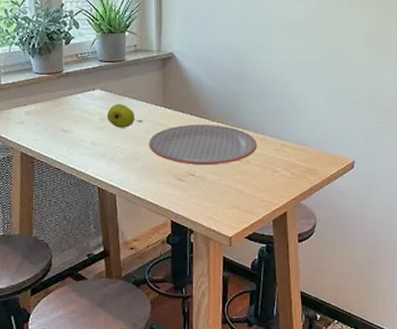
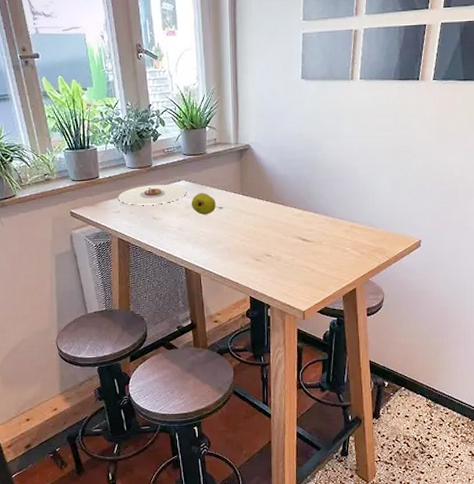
plate: none [22,93,102,116] -> present [117,184,187,205]
plate: present [149,124,257,166] -> none [229,209,328,247]

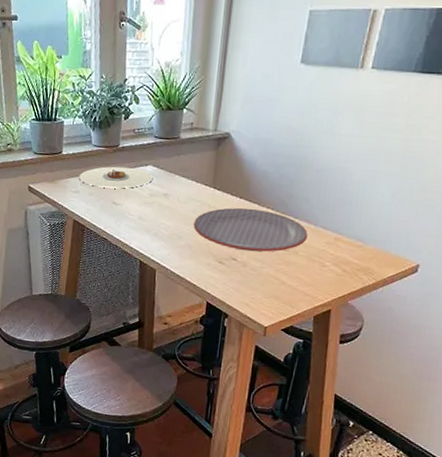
fruit: present [191,193,224,215] -> none [155,181,191,206]
plate: none [229,209,328,247] -> present [193,207,308,252]

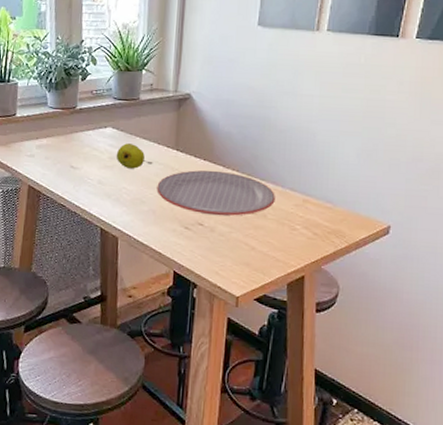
plate: present [78,166,153,189] -> none [34,128,113,152]
fruit: none [155,181,191,206] -> present [116,143,153,169]

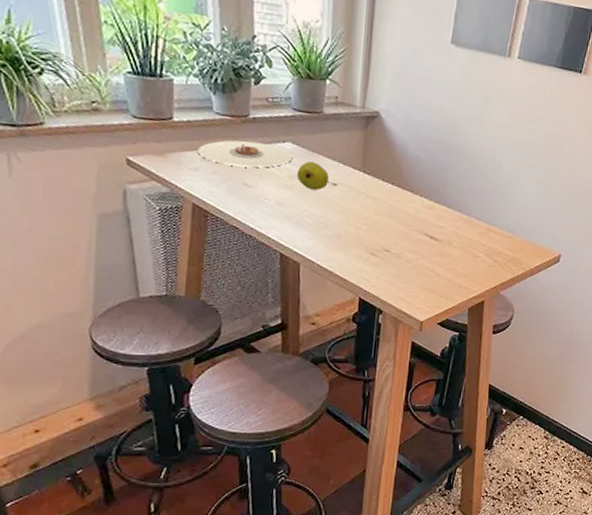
plate: none [34,128,113,152] -> present [197,140,293,168]
plate: present [156,170,275,216] -> none [342,194,461,243]

